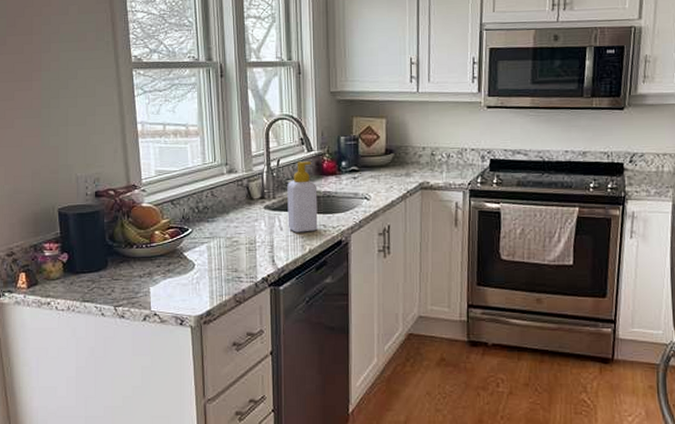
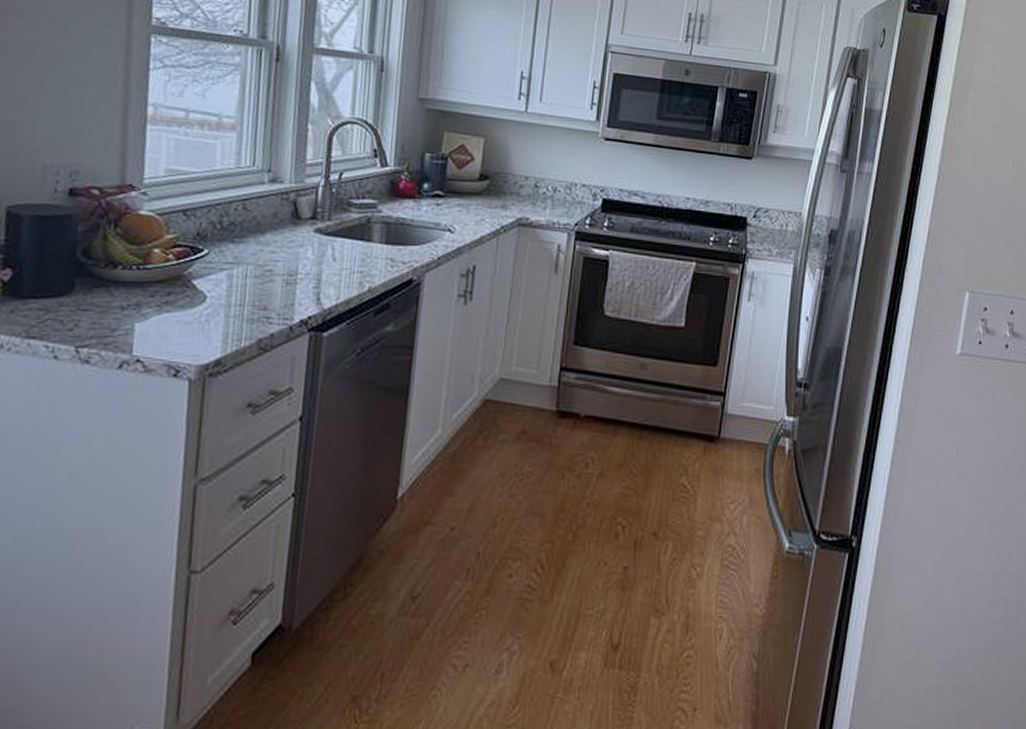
soap bottle: present [287,161,318,233] -> none [343,177,389,266]

